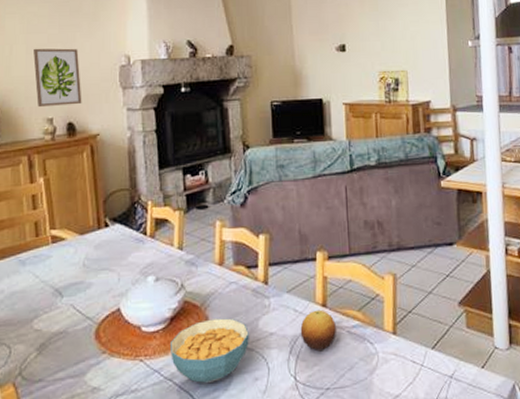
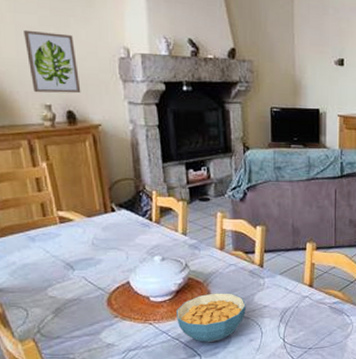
fruit: present [300,309,336,350] -> none [290,289,320,320]

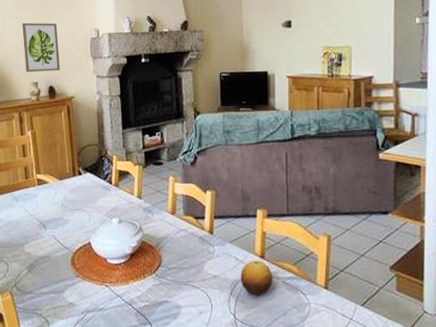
cereal bowl: present [177,293,246,342] -> none [130,258,196,311]
fruit: none [290,289,320,320] -> present [240,260,272,295]

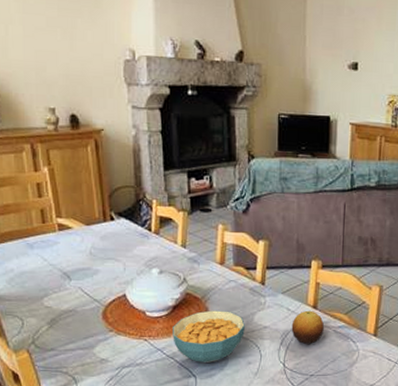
wall art: present [22,22,61,73] -> none [31,31,85,97]
cereal bowl: none [130,258,196,311] -> present [173,310,245,363]

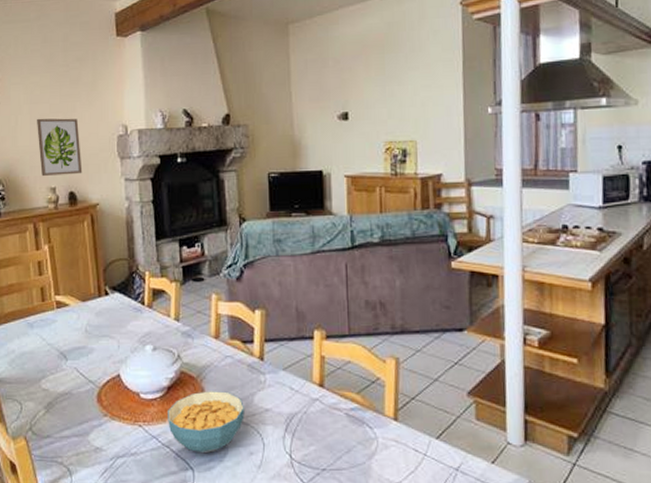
wall art: none [31,31,85,97] -> present [37,118,83,177]
fruit: present [291,310,324,344] -> none [296,389,334,430]

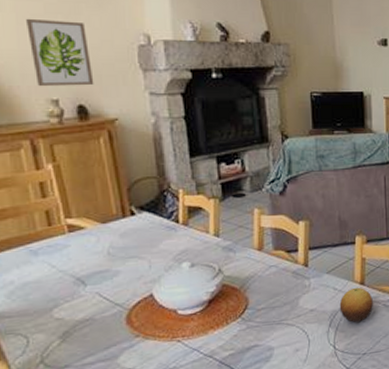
cereal bowl: present [168,391,244,453] -> none [209,298,290,357]
fruit: none [296,389,334,430] -> present [339,287,373,323]

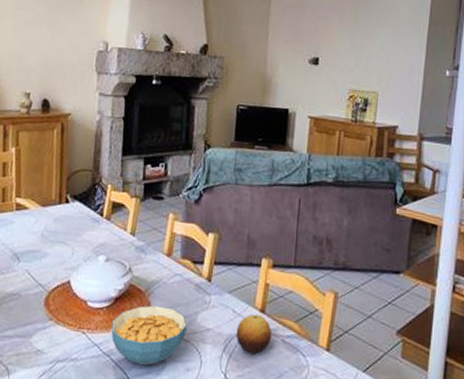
wall art: present [26,18,94,87] -> none [17,24,61,83]
cereal bowl: none [209,298,290,357] -> present [111,305,187,365]

